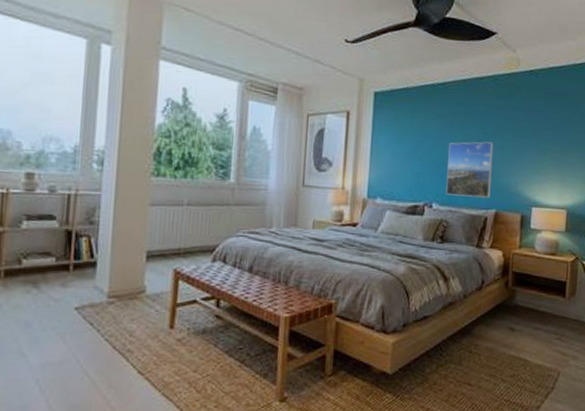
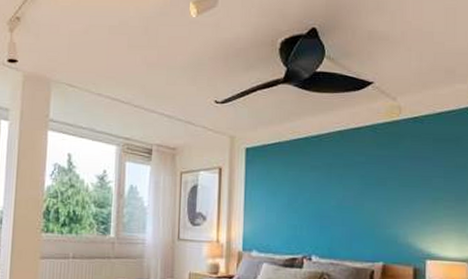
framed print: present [446,142,494,198] -> none [326,192,377,250]

